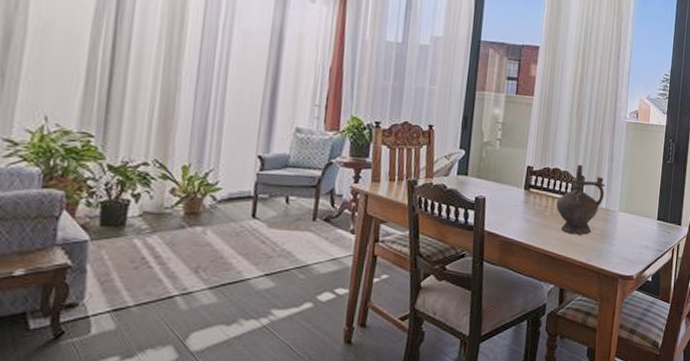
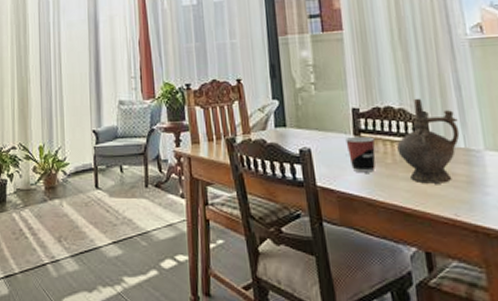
cup: none [516,190,541,222] -> present [345,136,376,173]

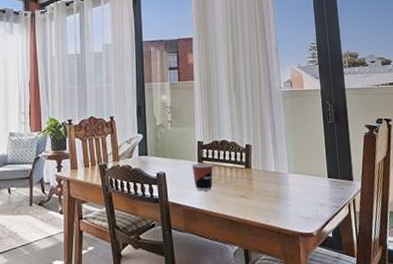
ceremonial vessel: present [397,98,460,184] -> none [229,134,272,199]

